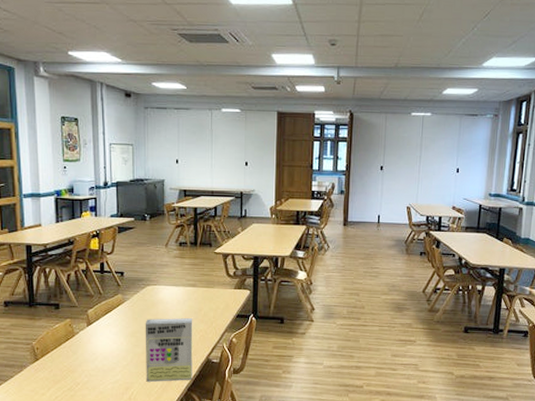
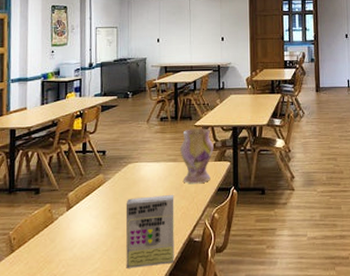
vase: none [199,255,234,310] -> present [180,128,214,184]

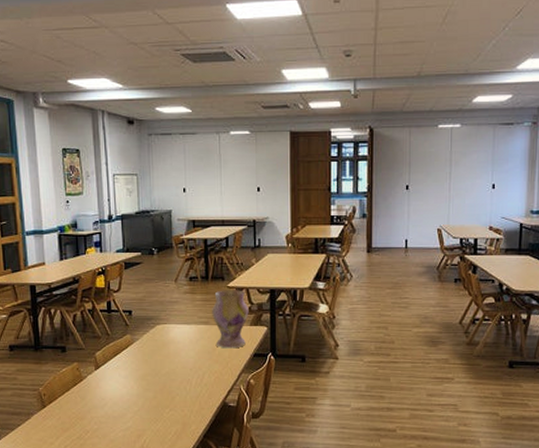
cereal box: present [125,195,174,268] -> none [156,359,208,429]

